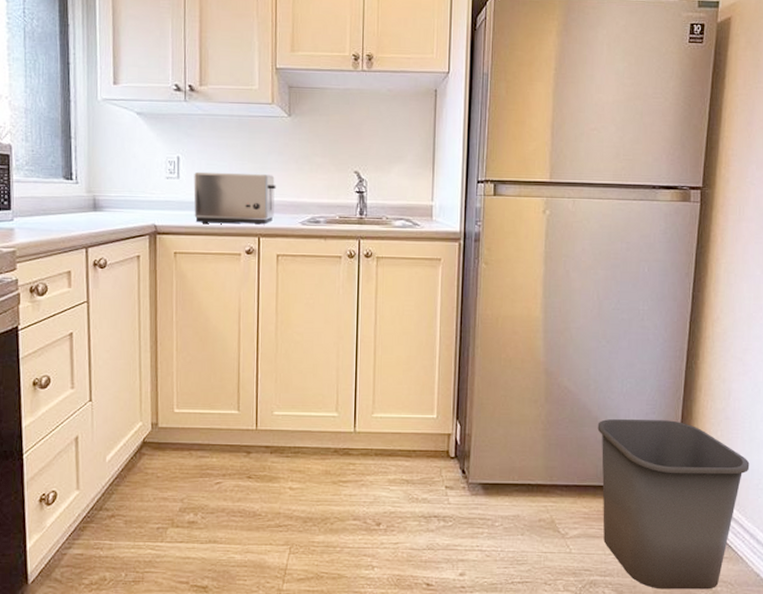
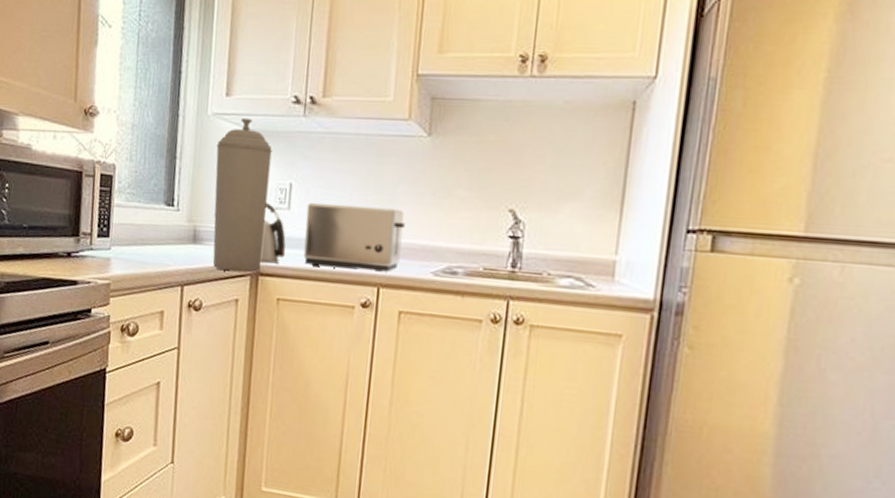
canister: none [108,102,159,233] -> present [212,117,272,273]
kettle: none [110,173,179,225] -> present [213,202,286,265]

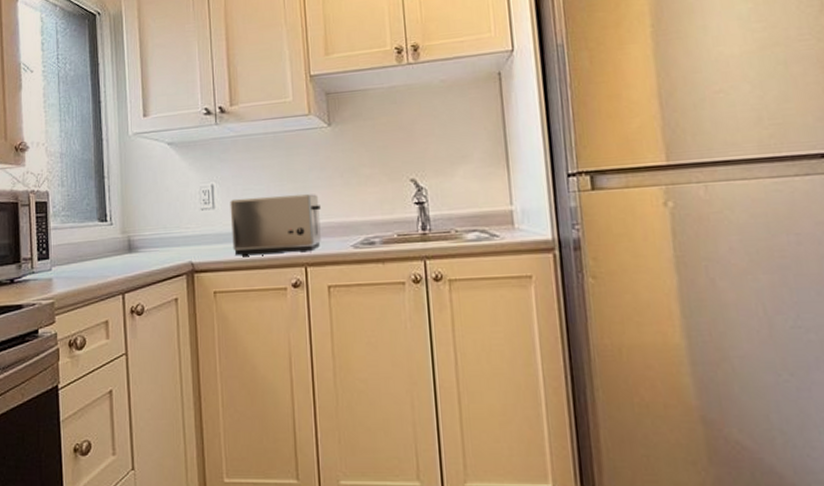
canister: present [212,117,272,273] -> none [140,133,195,274]
kettle: present [213,202,286,265] -> none [144,205,216,262]

